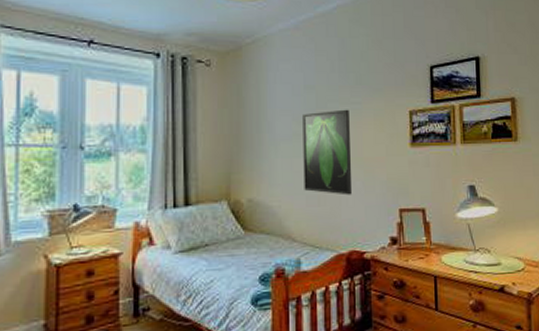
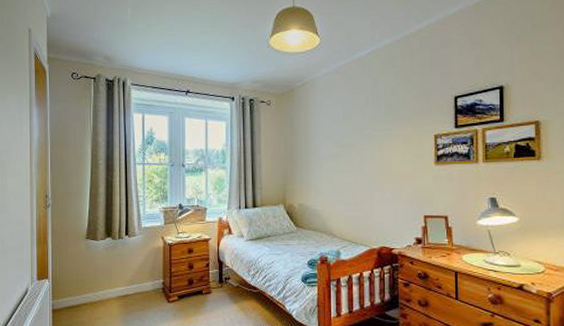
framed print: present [302,109,353,196] -> none [342,135,383,203]

